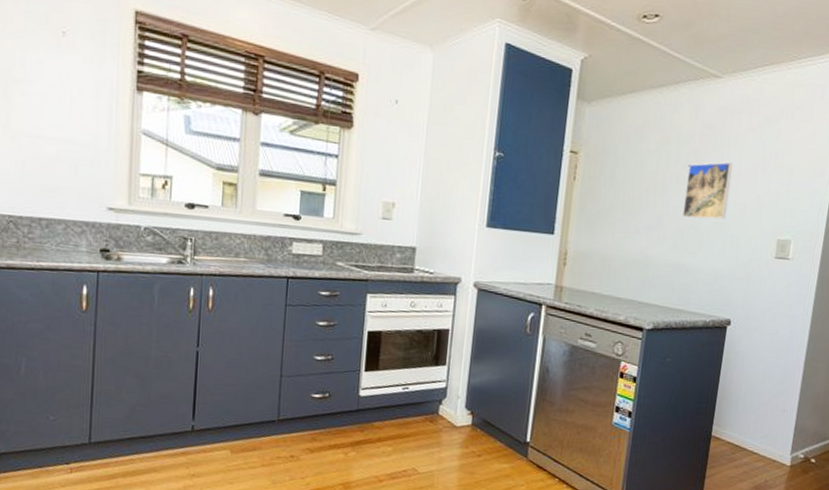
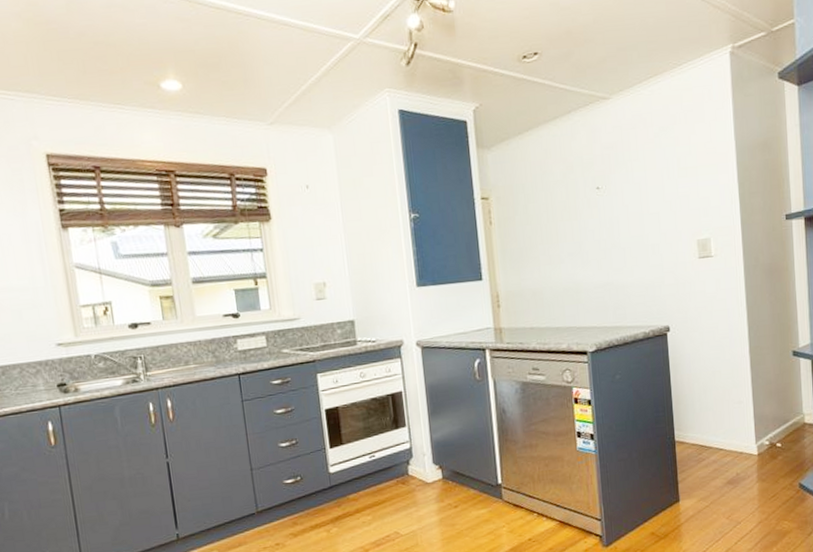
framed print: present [682,162,733,220] -> none [597,176,643,239]

